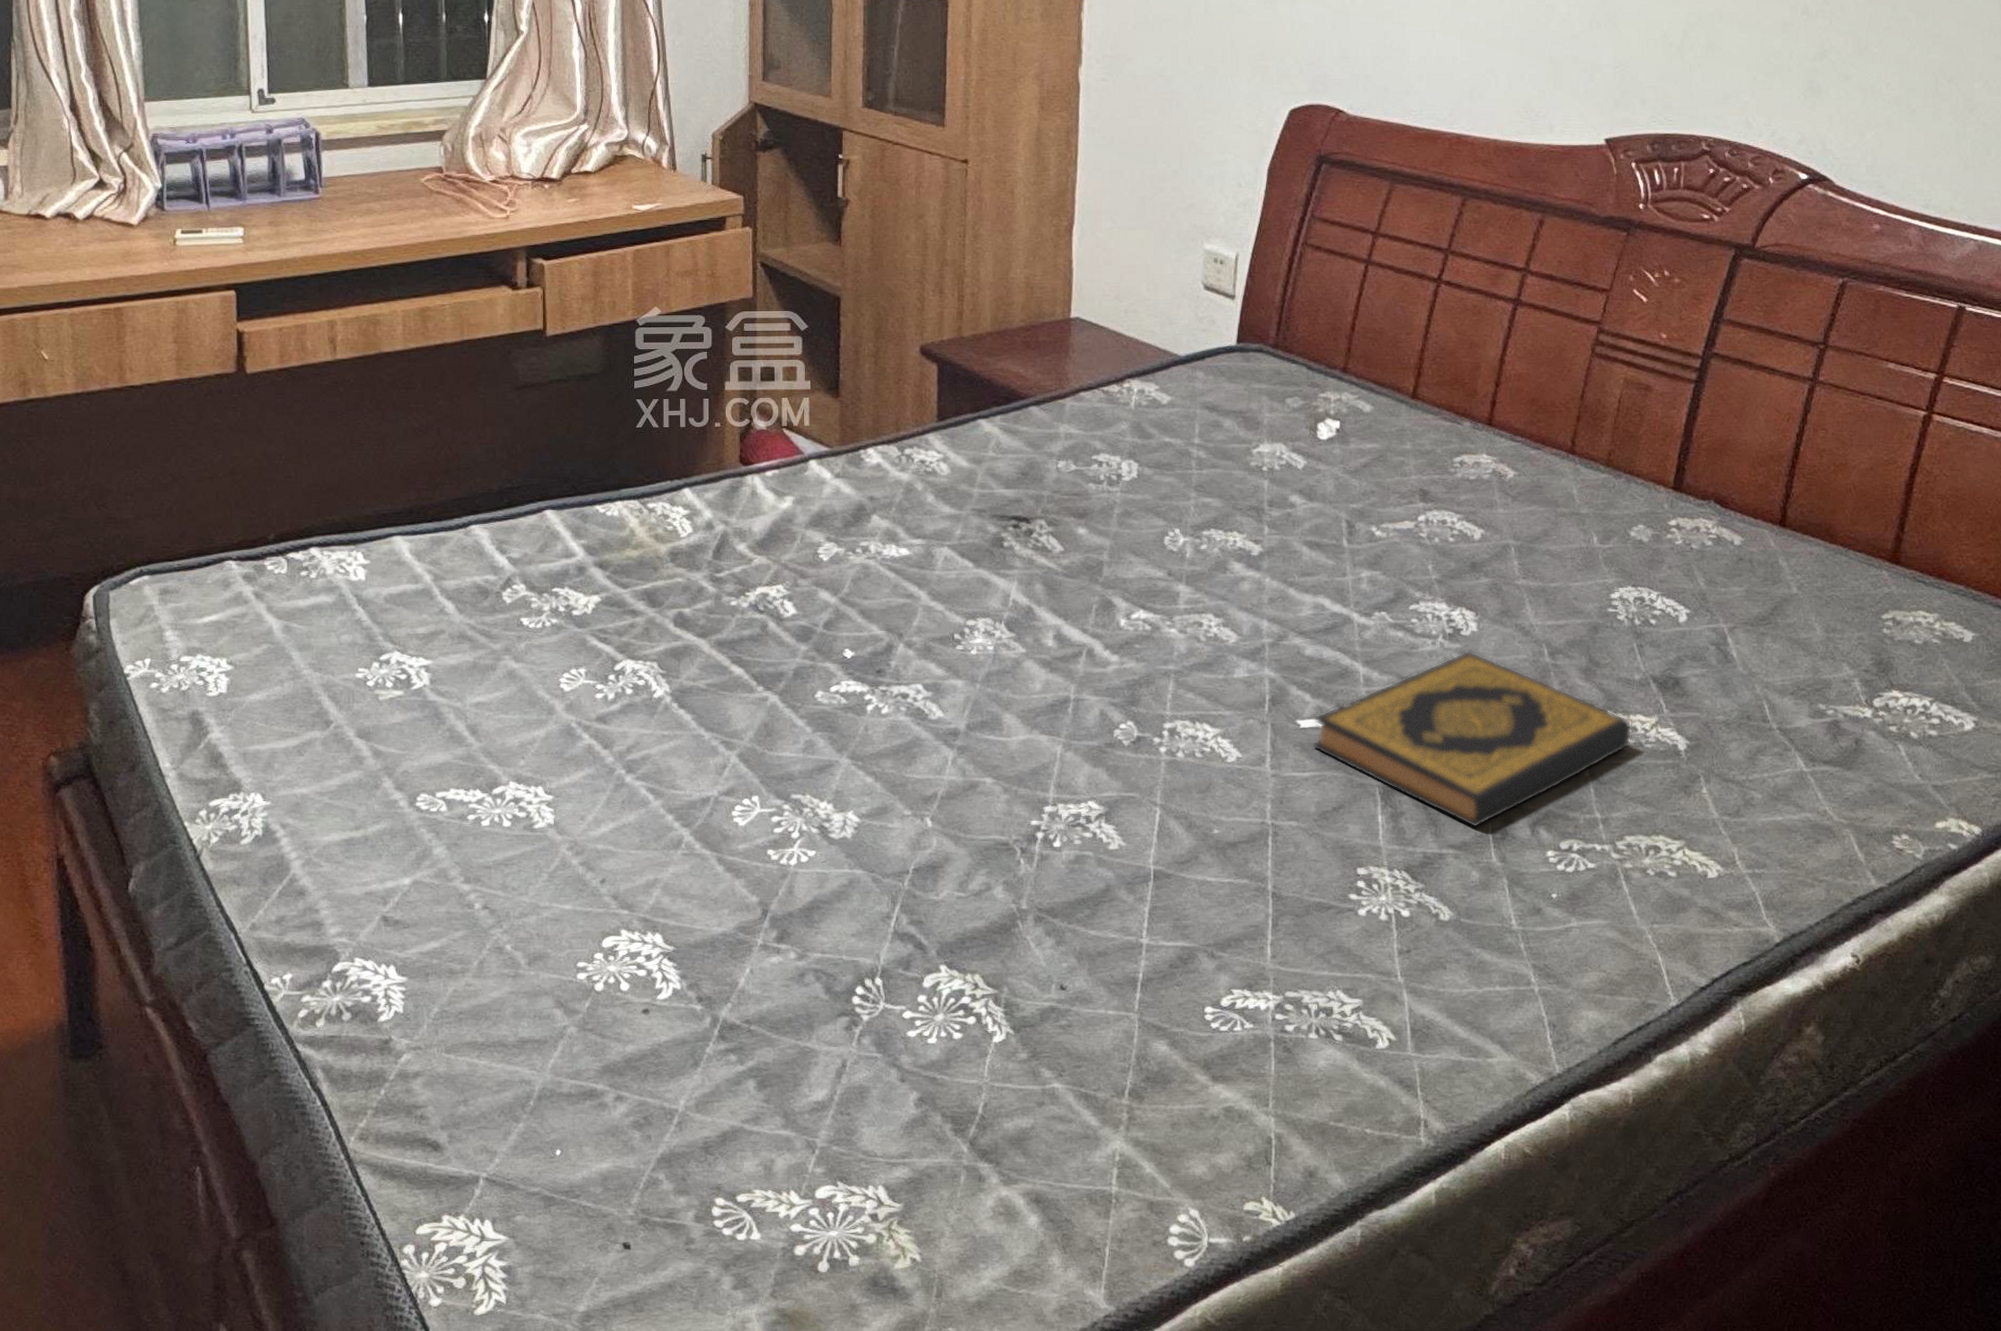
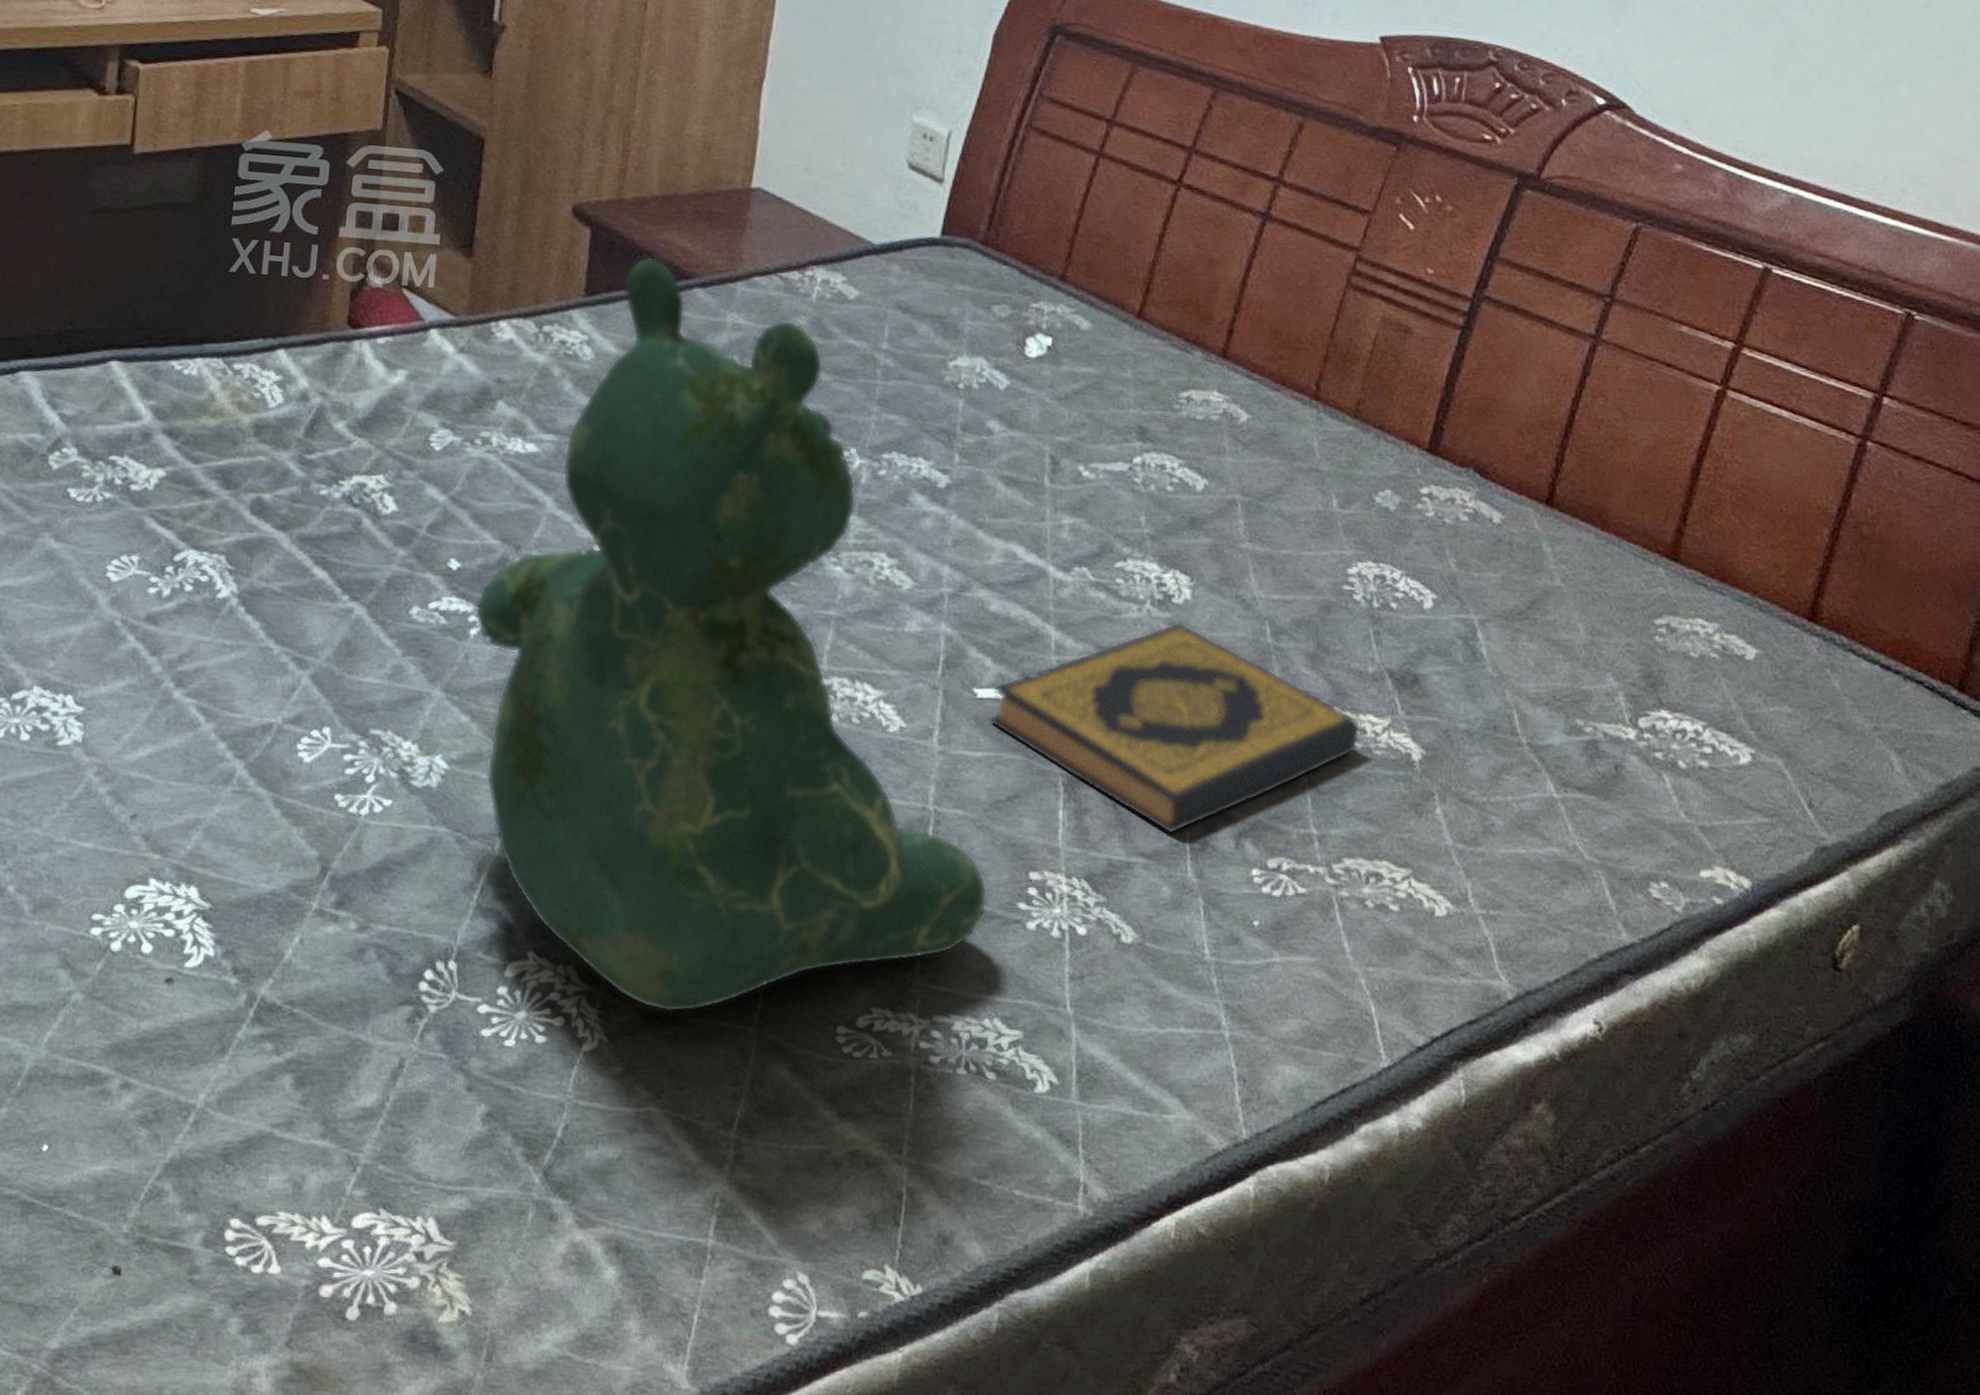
teddy bear: none [869,383,1323,1007] -> present [474,256,988,1014]

